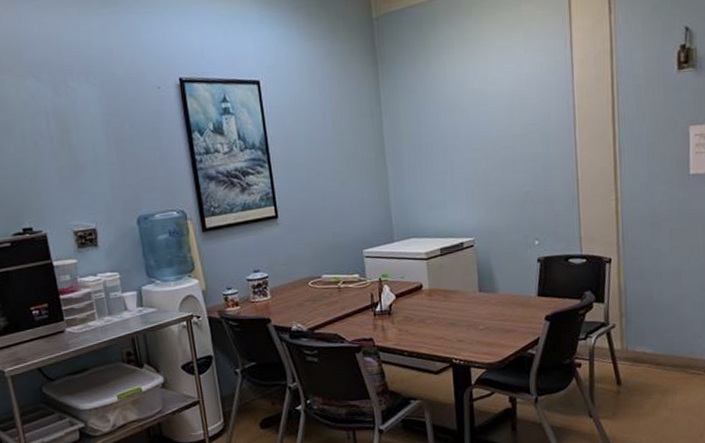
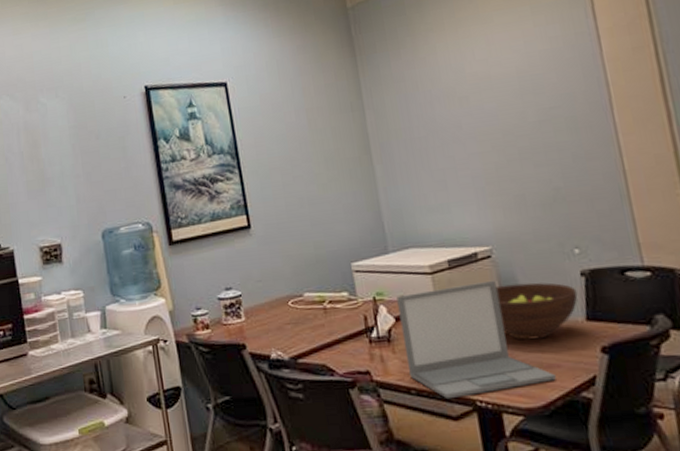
laptop: none [398,265,512,359] -> present [396,280,556,400]
fruit bowl: none [474,267,534,312] -> present [495,282,578,340]

